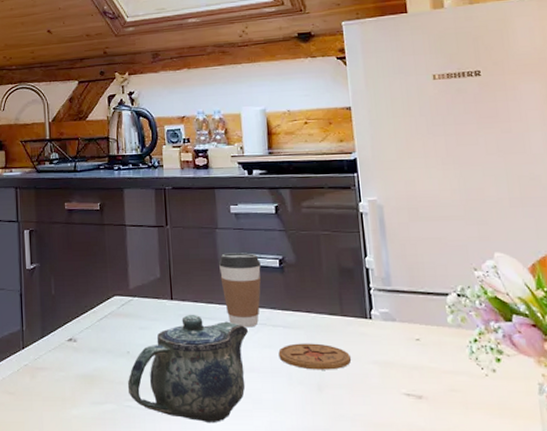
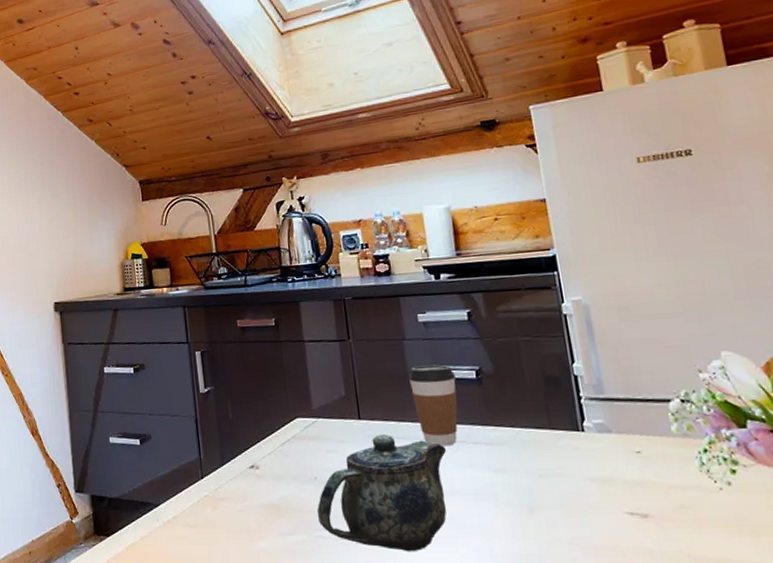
coaster: present [278,343,351,370] -> none [481,460,564,490]

